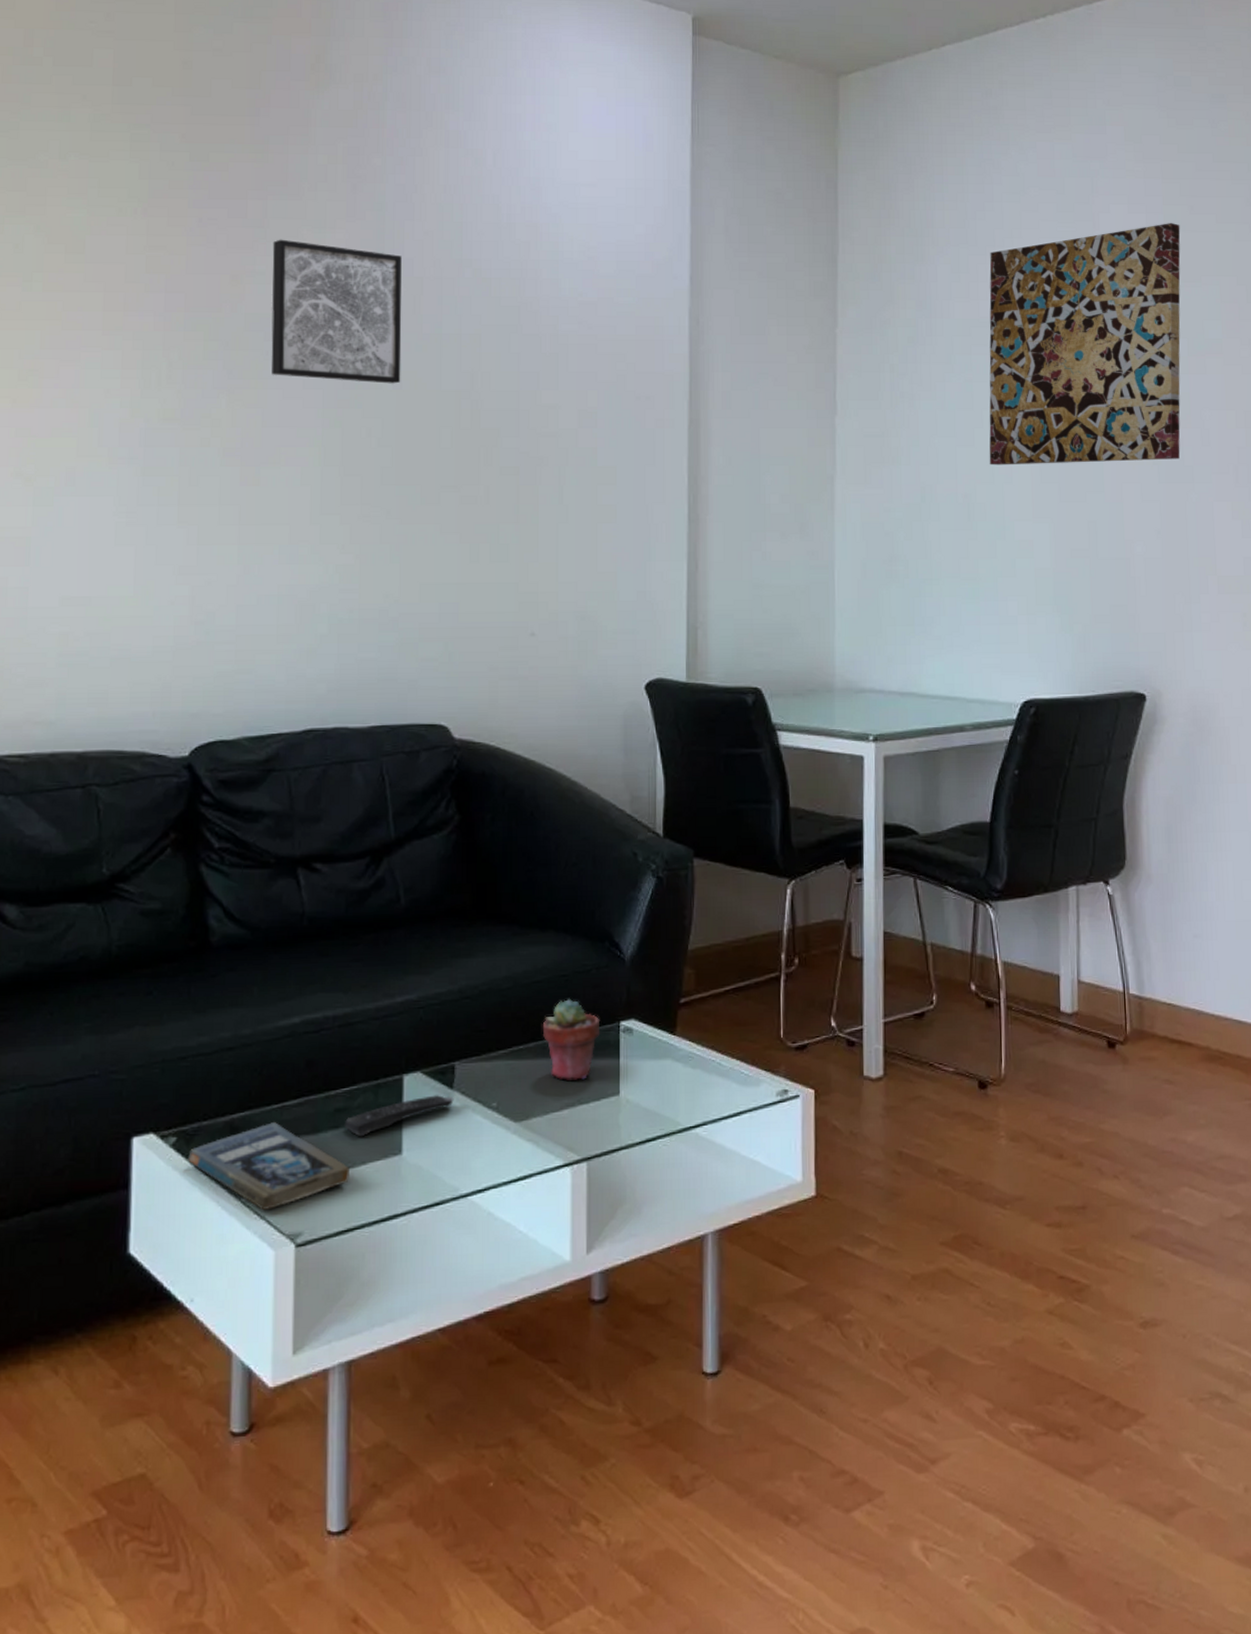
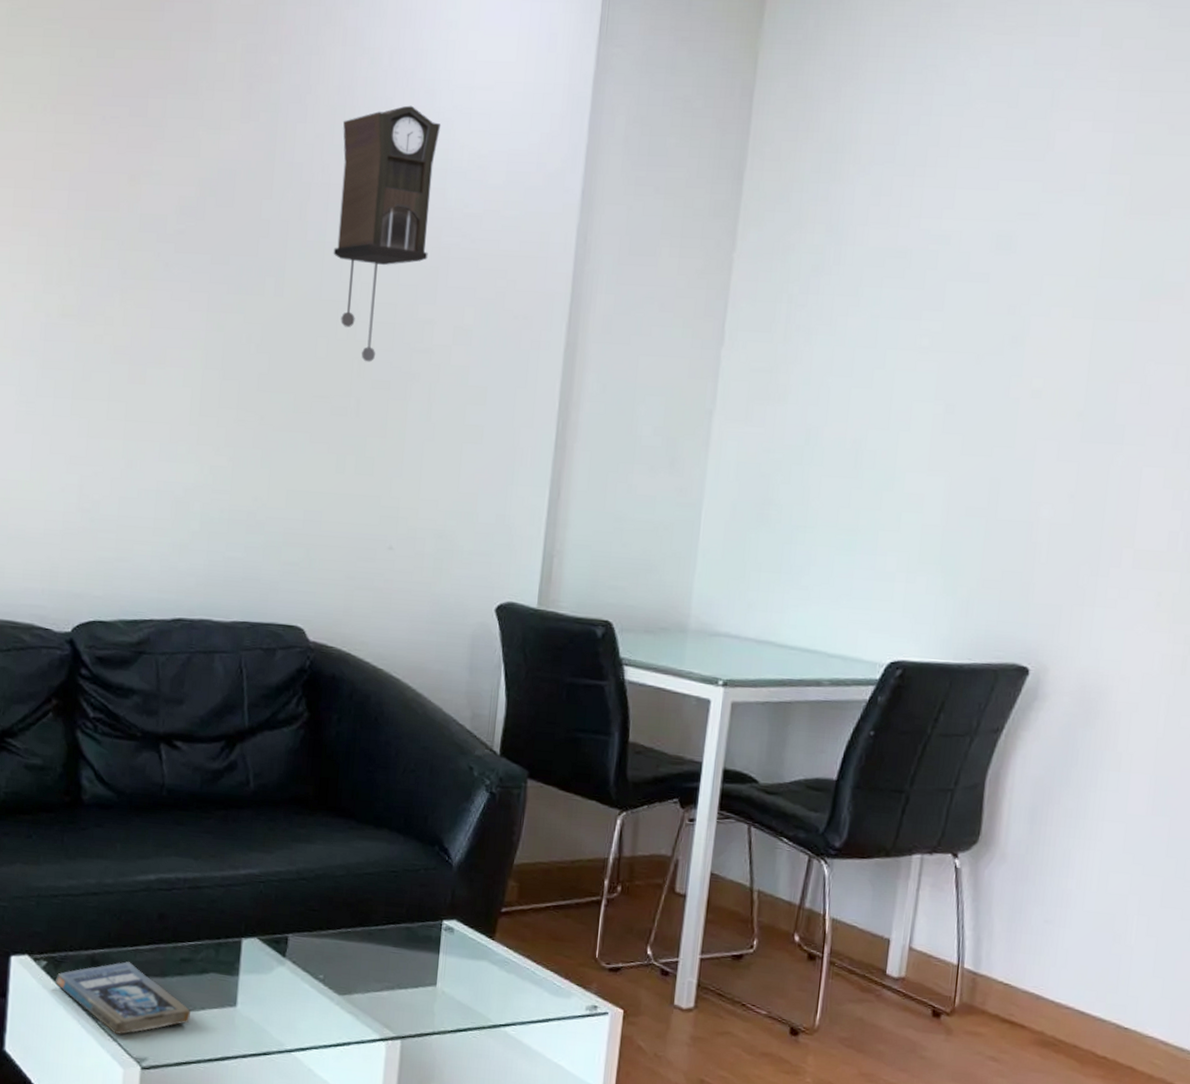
wall art: present [271,239,402,384] -> none [162,139,292,291]
remote control: present [344,1095,454,1137] -> none [187,960,286,987]
pendulum clock: none [451,202,549,450] -> present [333,105,441,362]
potted succulent: present [542,999,601,1080] -> none [370,893,425,967]
wall art: present [989,223,1181,465] -> none [886,144,1154,417]

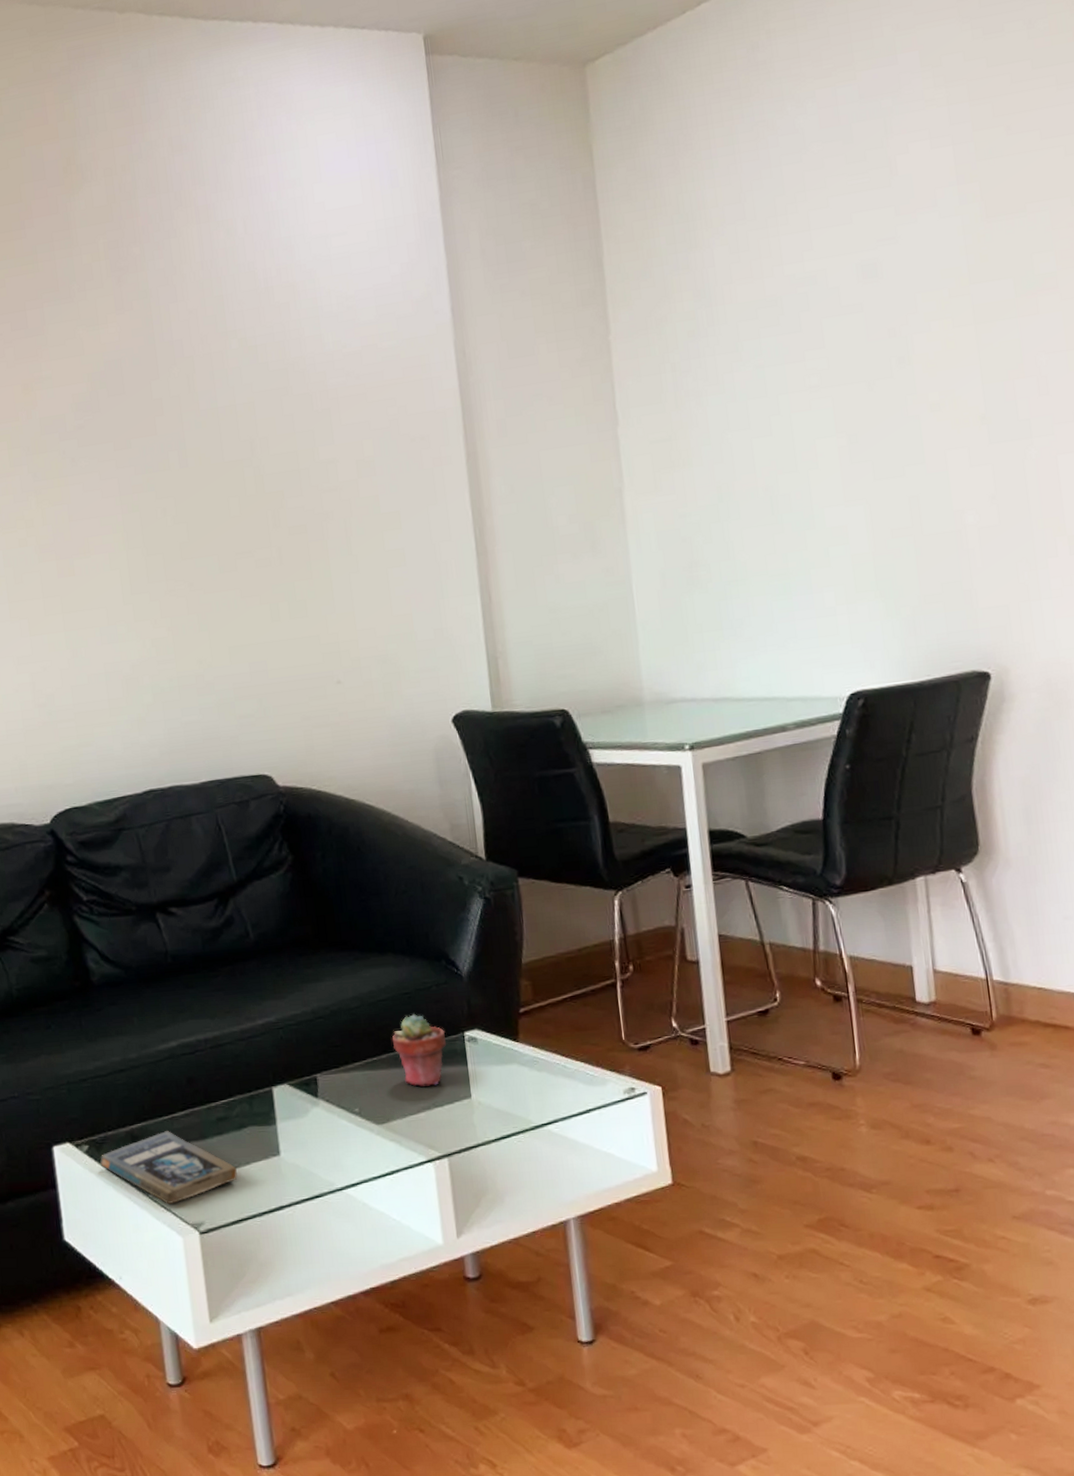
pendulum clock: present [333,105,441,362] -> none [211,264,318,512]
potted succulent: none [370,893,425,967] -> present [392,1014,446,1087]

